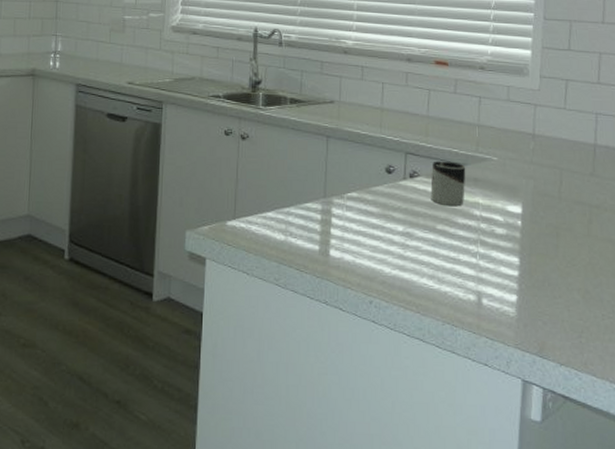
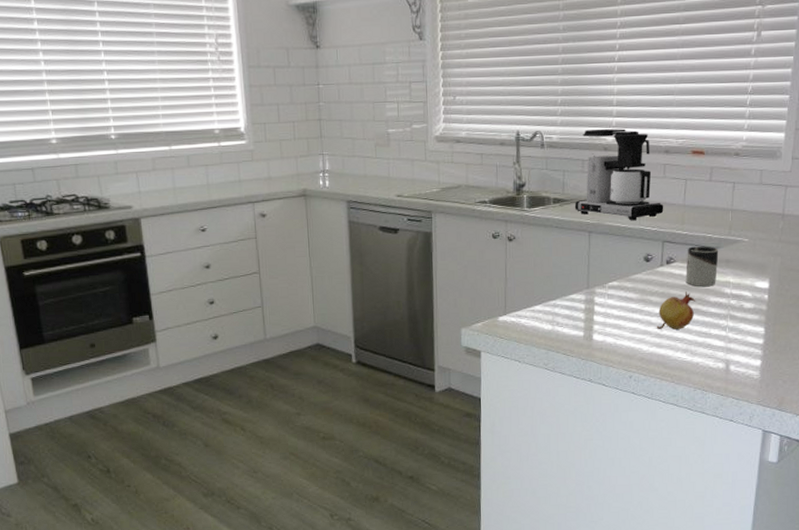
coffee maker: none [312,31,406,128] -> present [574,128,664,220]
fruit: none [399,210,443,252] -> present [656,291,696,330]

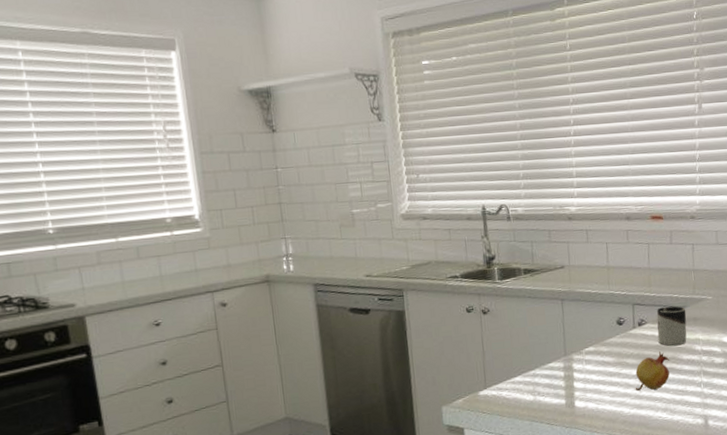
coffee maker: present [574,128,664,220] -> none [544,198,631,286]

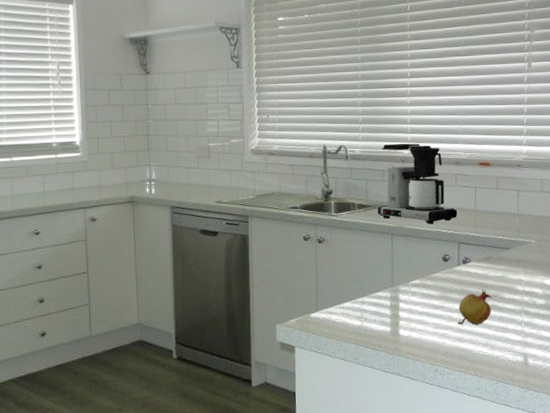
coffee maker: none [544,198,631,286] -> present [377,143,458,224]
cup: present [656,306,687,346] -> none [481,247,510,285]

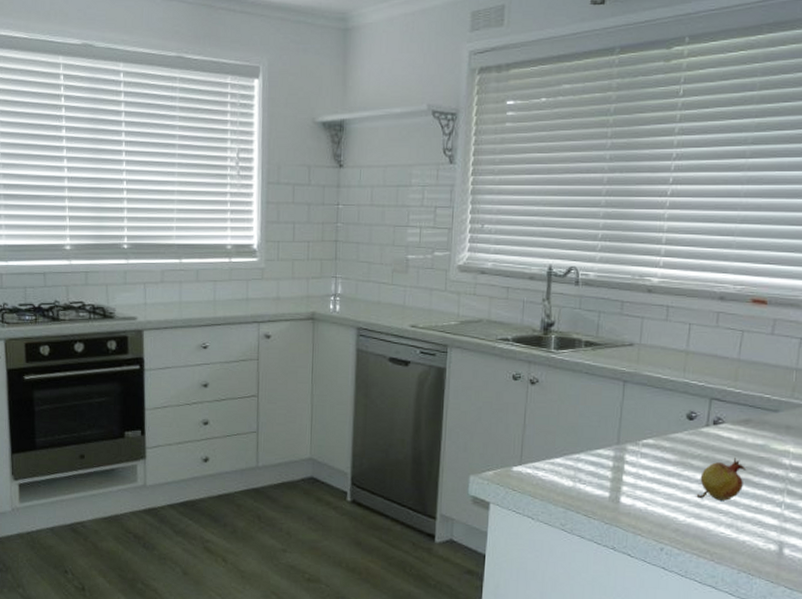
coffee maker: present [377,143,458,224] -> none [608,268,714,372]

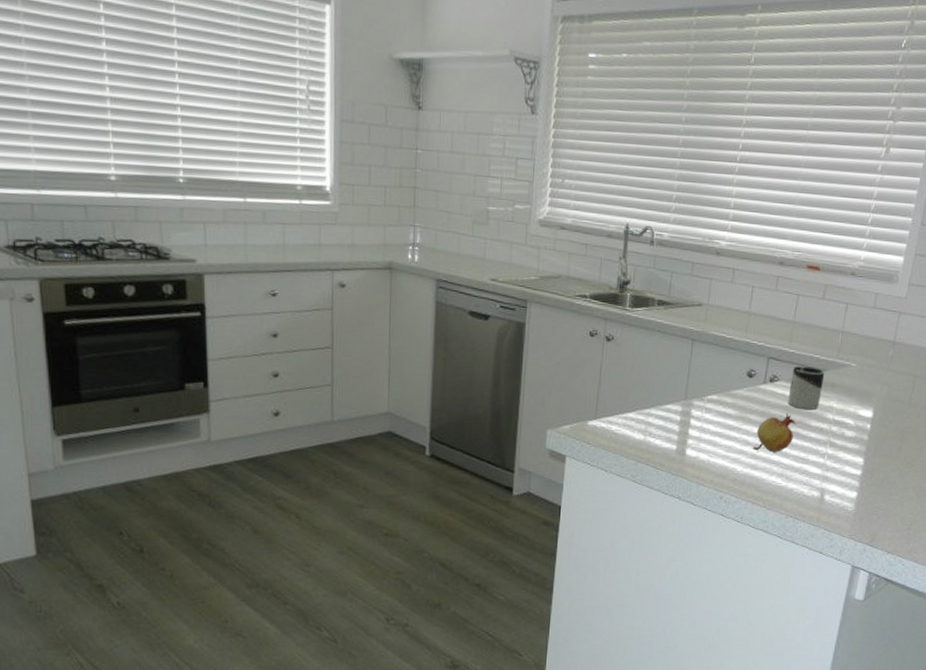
cup: none [735,407,778,455] -> present [788,366,825,411]

